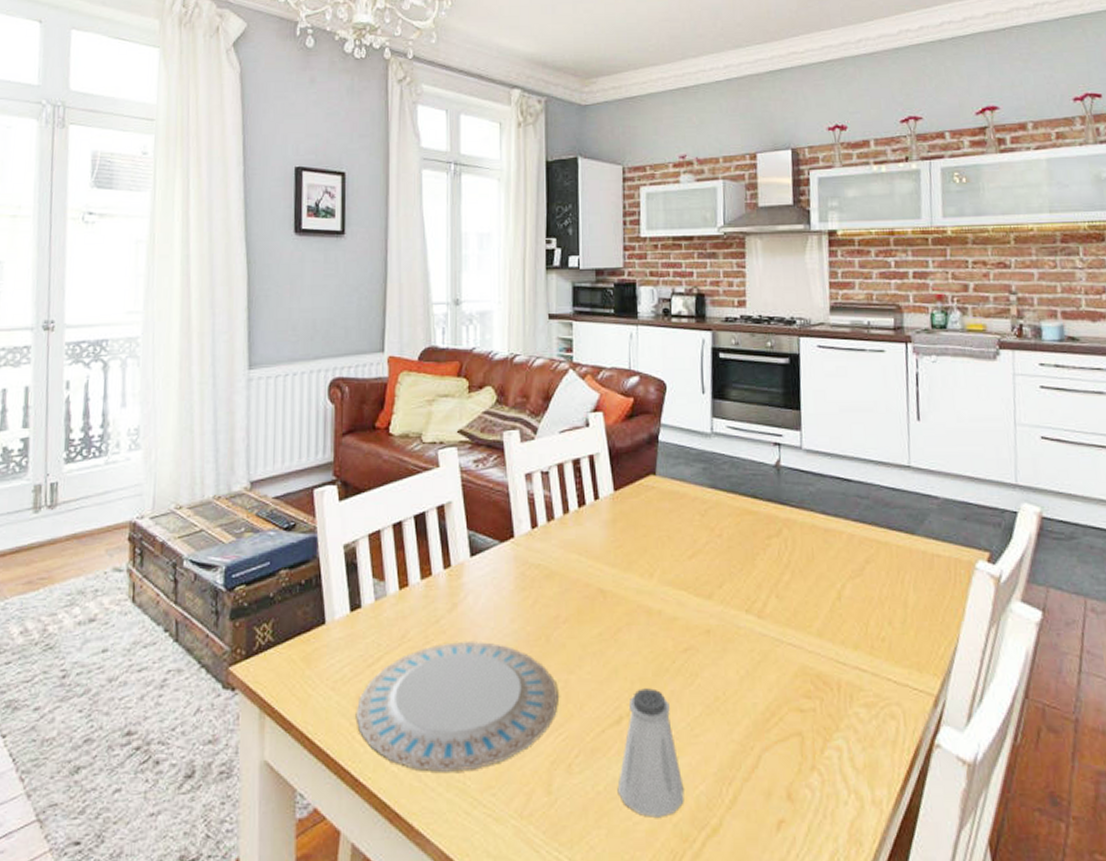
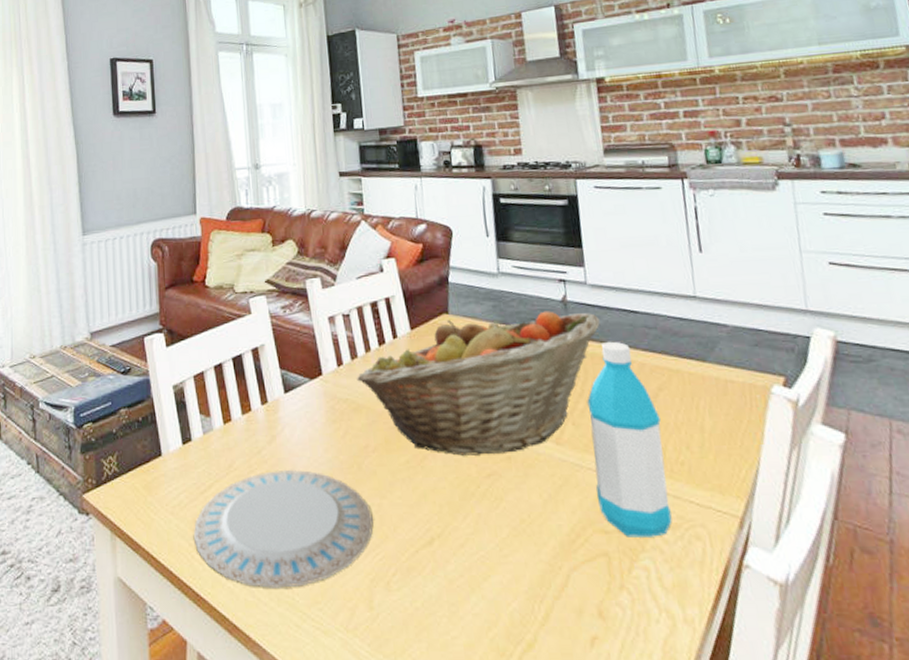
fruit basket: none [552,476,812,628] -> present [357,311,600,456]
saltshaker: present [617,688,684,817] -> none [434,512,499,632]
water bottle: none [793,510,869,716] -> present [587,341,672,537]

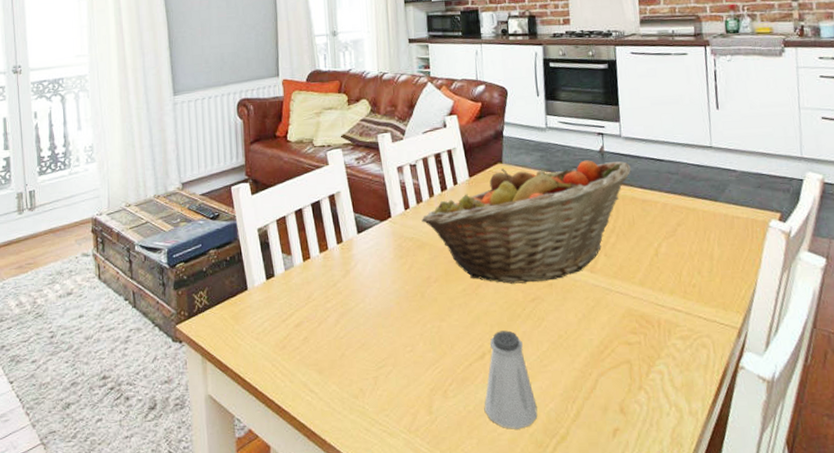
plate: present [193,470,373,588] -> none [276,299,434,400]
saltshaker: none [434,512,499,632] -> present [484,330,538,429]
water bottle: present [587,341,672,537] -> none [617,185,684,347]

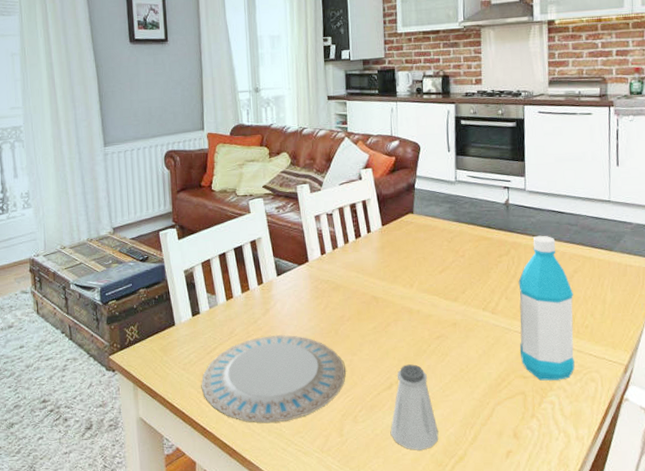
plate: none [276,299,434,400] -> present [201,335,346,423]
fruit basket: present [421,160,631,284] -> none [337,211,534,323]
water bottle: none [617,185,684,347] -> present [518,235,575,381]

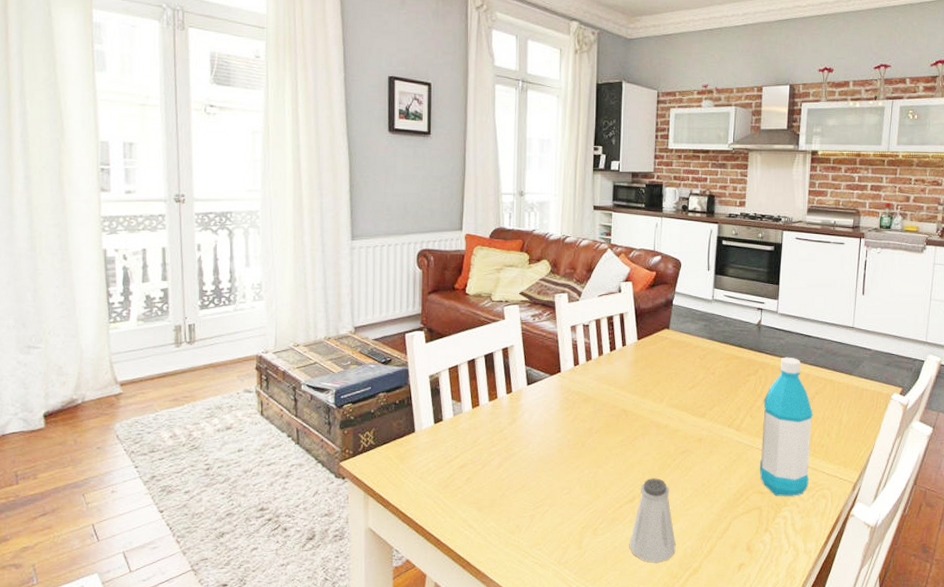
plate: present [201,335,346,423] -> none [438,446,589,534]

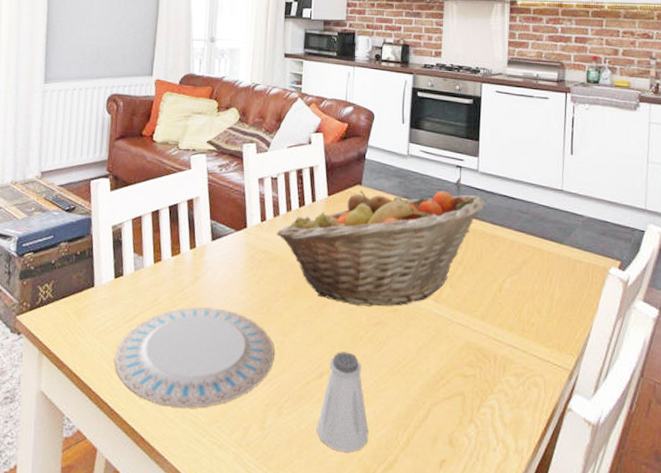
plate: none [438,446,589,534] -> present [114,307,274,408]
fruit basket: none [589,331,783,437] -> present [276,191,484,306]
water bottle: present [760,357,813,496] -> none [462,220,520,382]

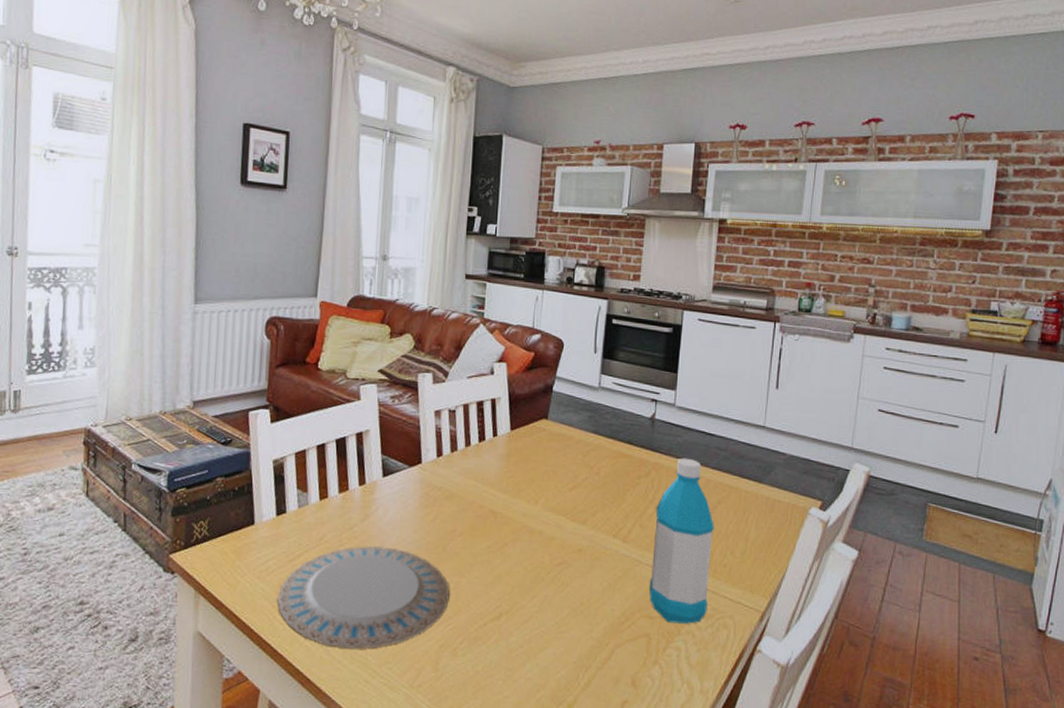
fruit basket: present [276,191,484,306] -> none [454,425,680,546]
saltshaker: present [316,352,369,453] -> none [493,592,548,694]
water bottle: none [462,220,520,382] -> present [649,458,714,624]

